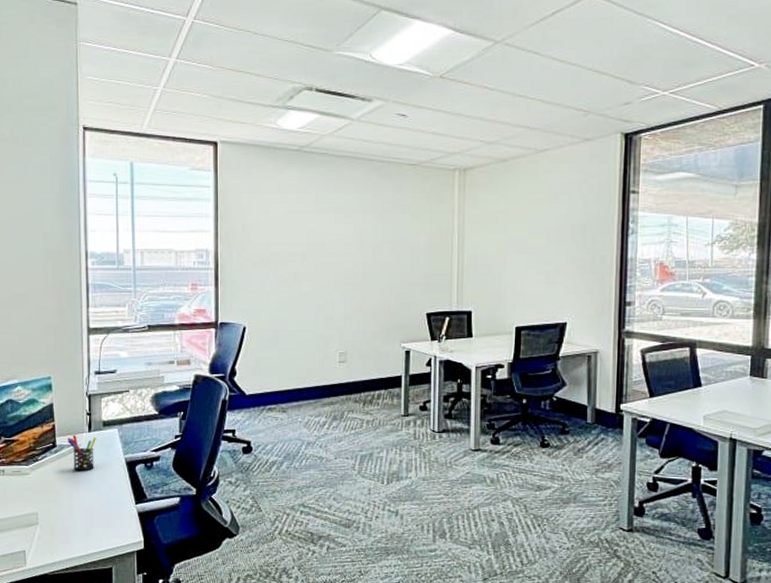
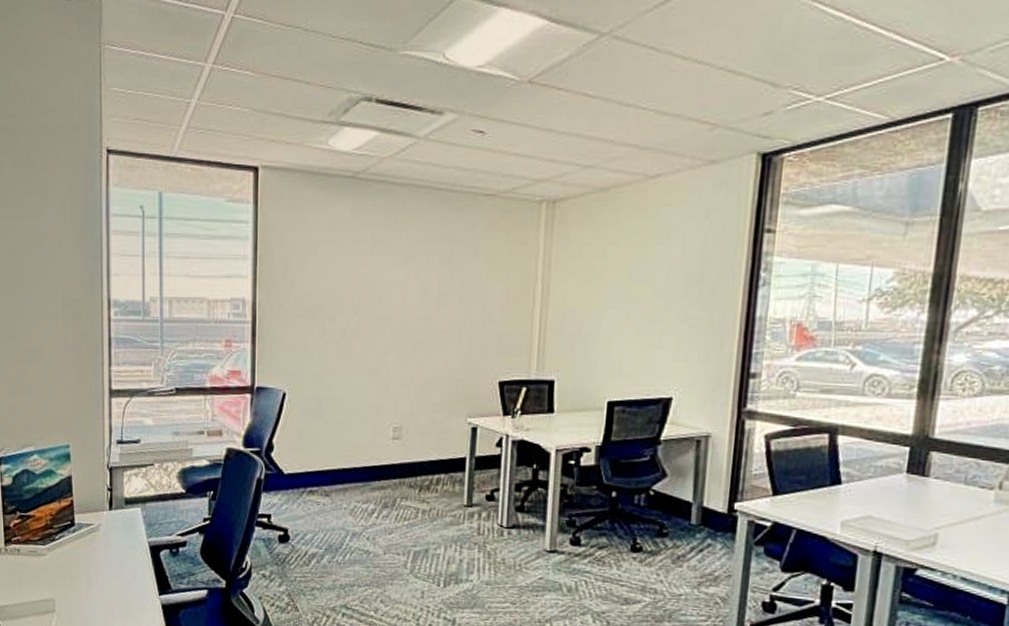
pen holder: present [68,434,97,471] -> none [87,512,118,554]

